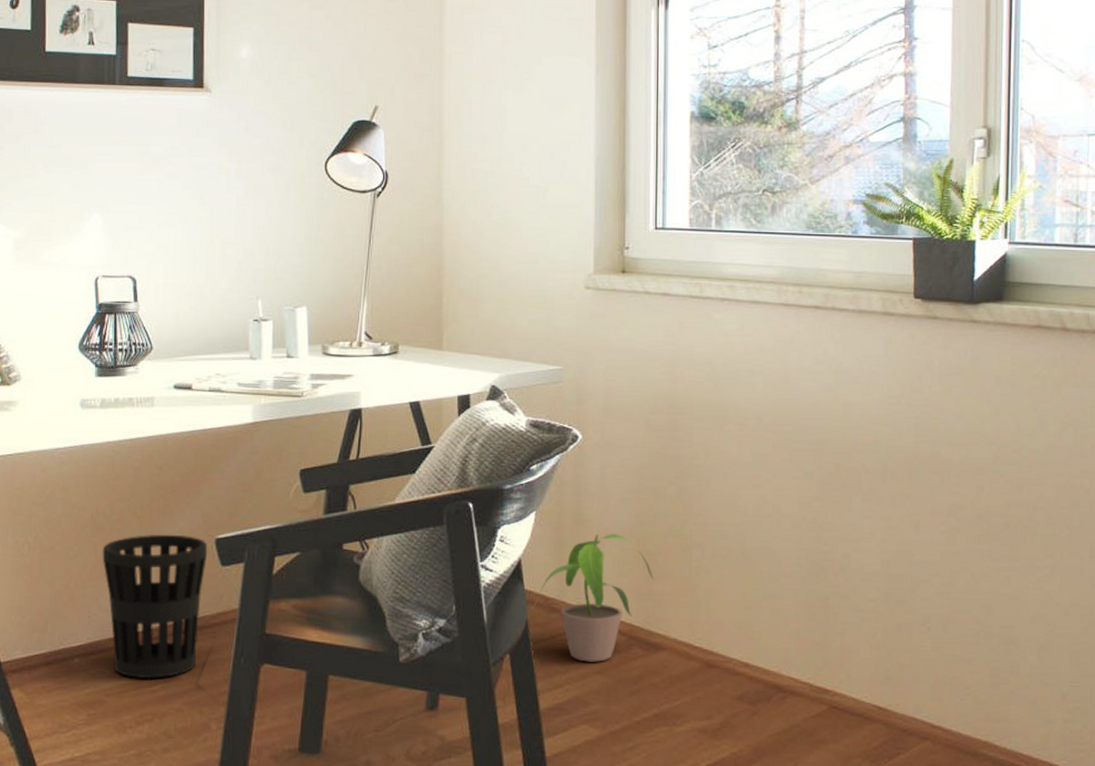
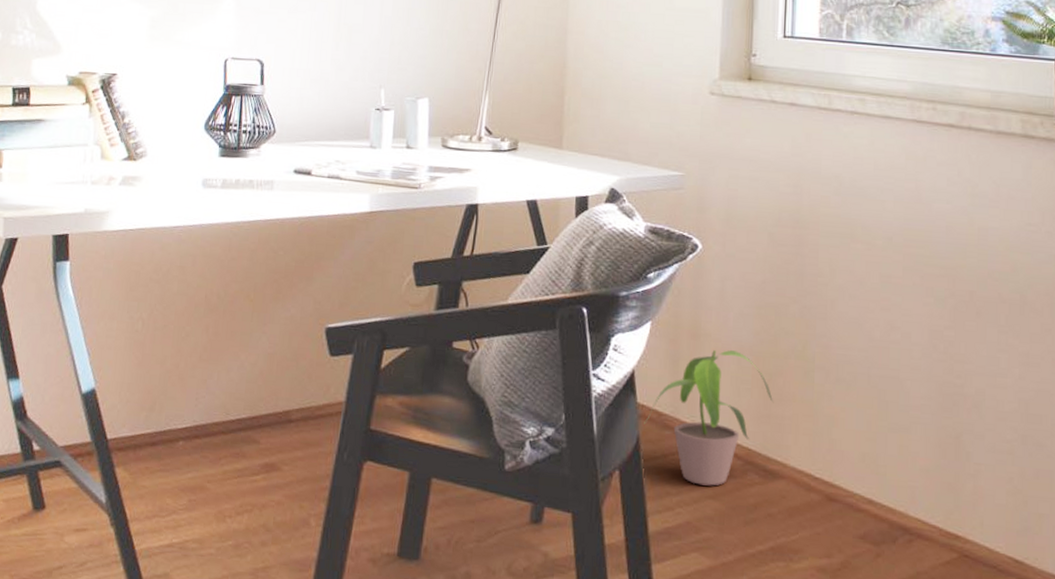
wastebasket: present [102,534,208,679] -> none [213,318,317,468]

